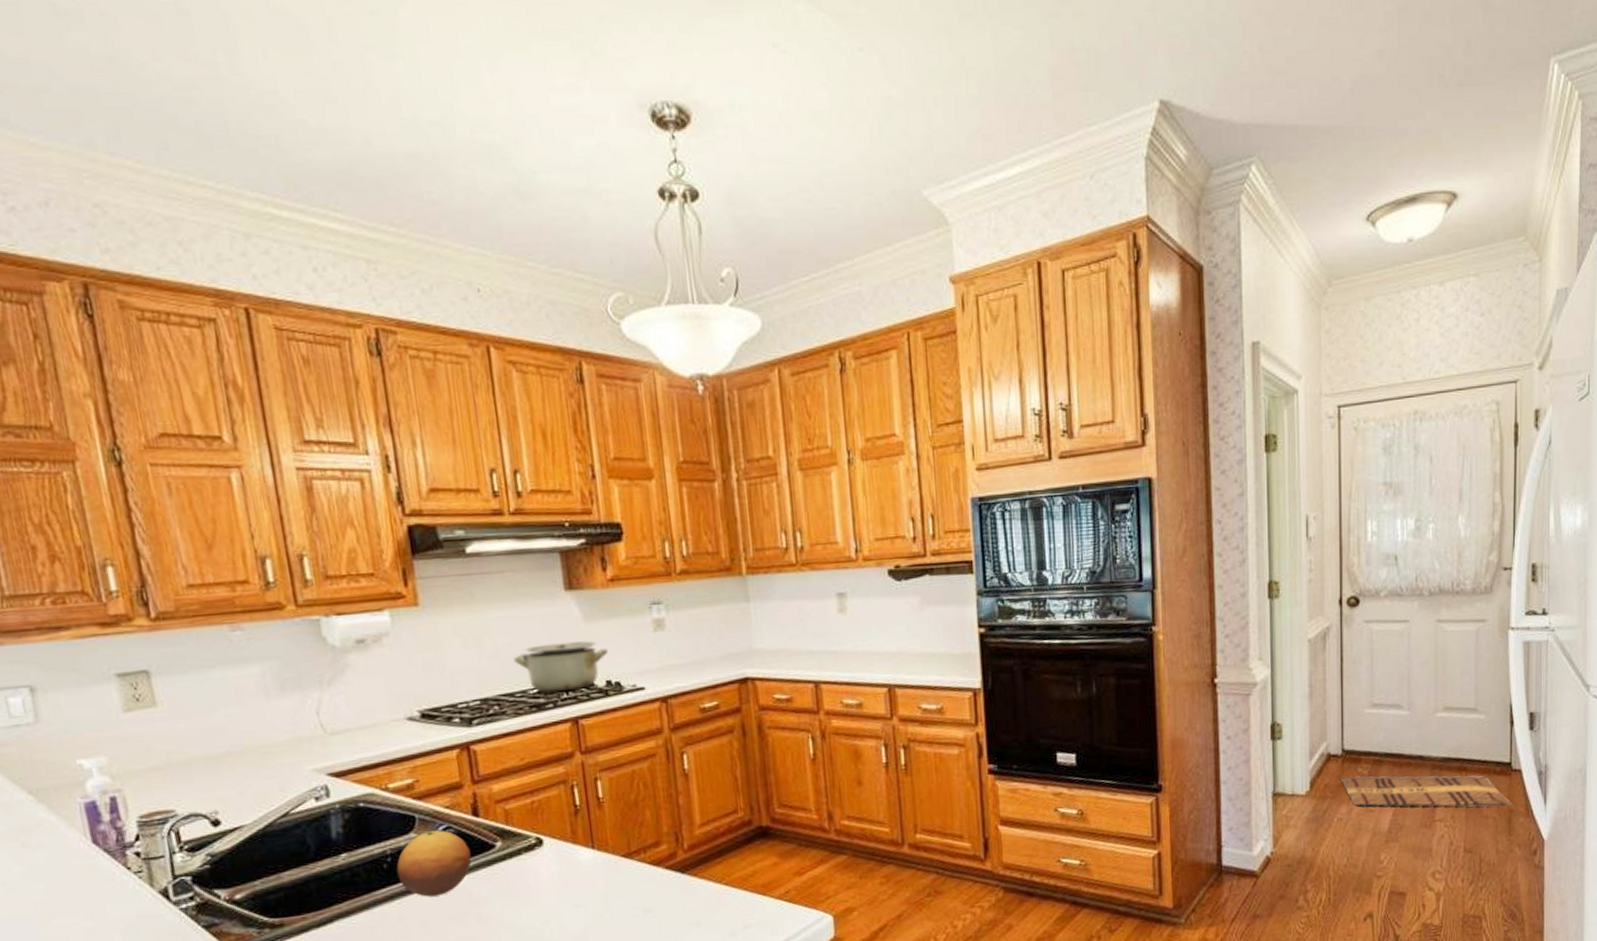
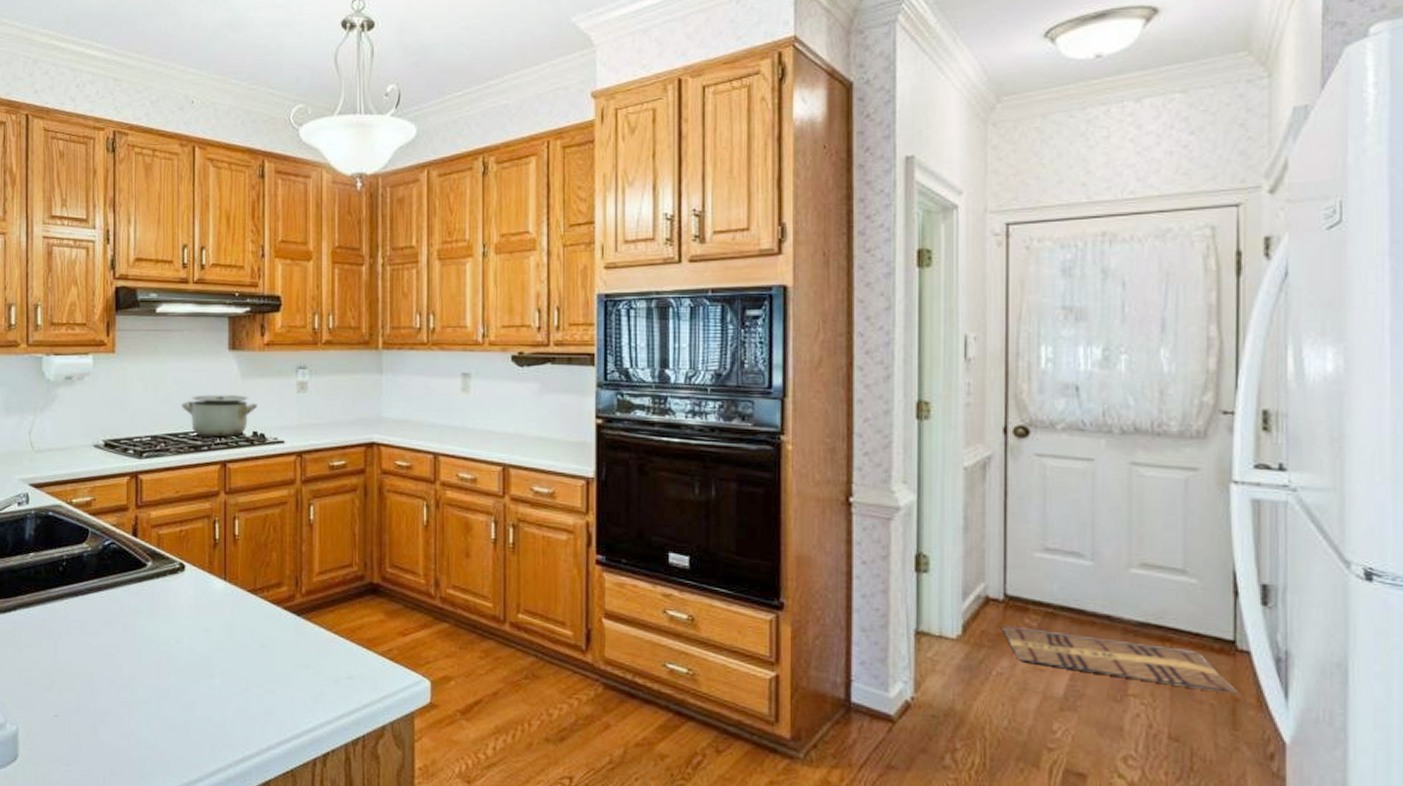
fruit: present [396,830,472,897] -> none [69,543,127,602]

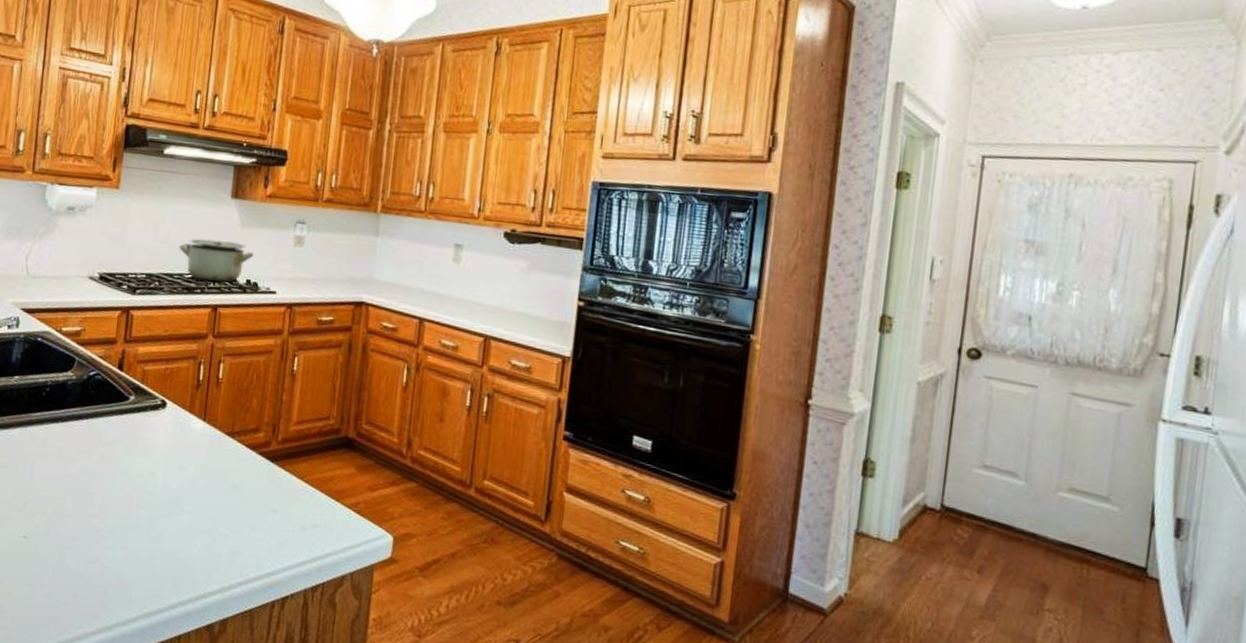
doormat: present [1001,625,1239,694] -> none [934,534,1145,617]

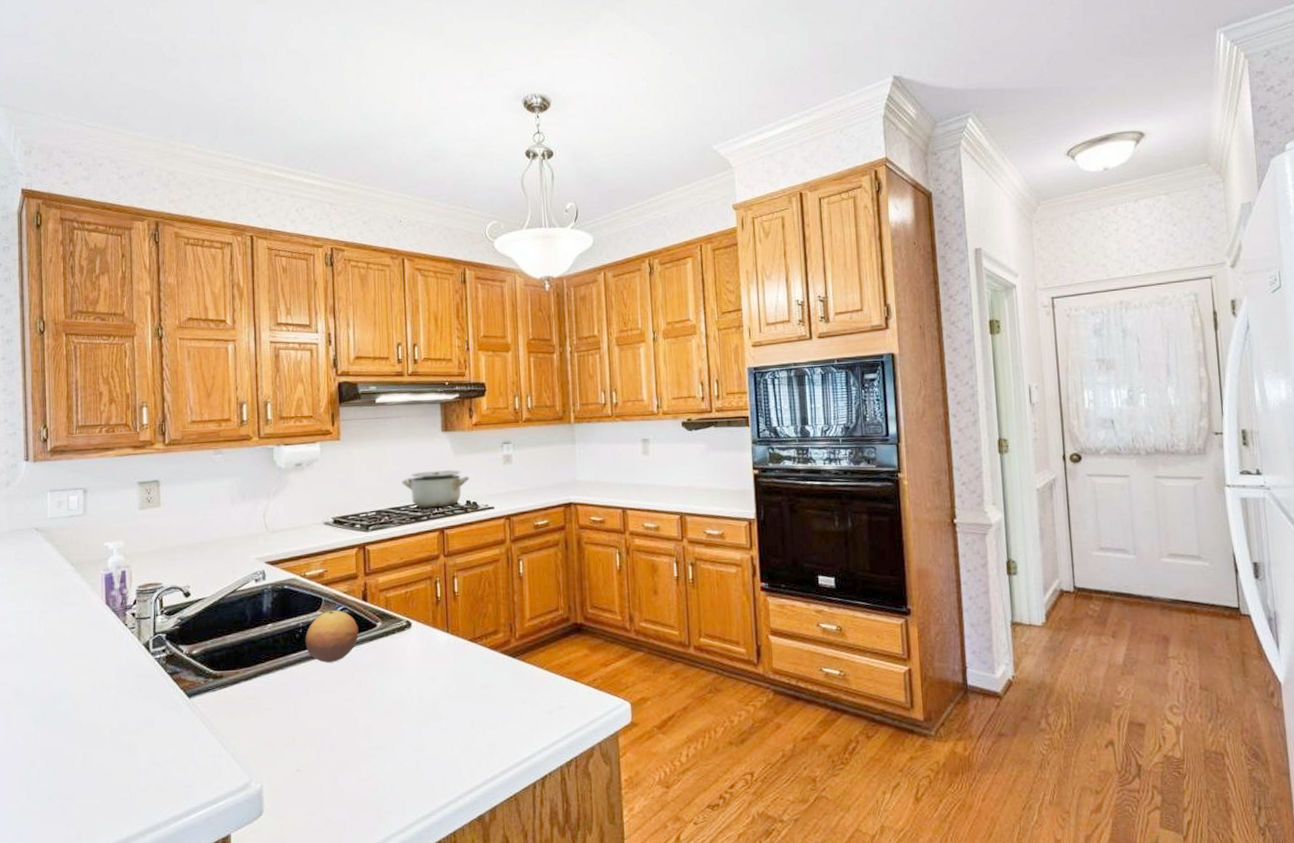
fruit: none [50,373,110,430] -> present [305,609,359,663]

